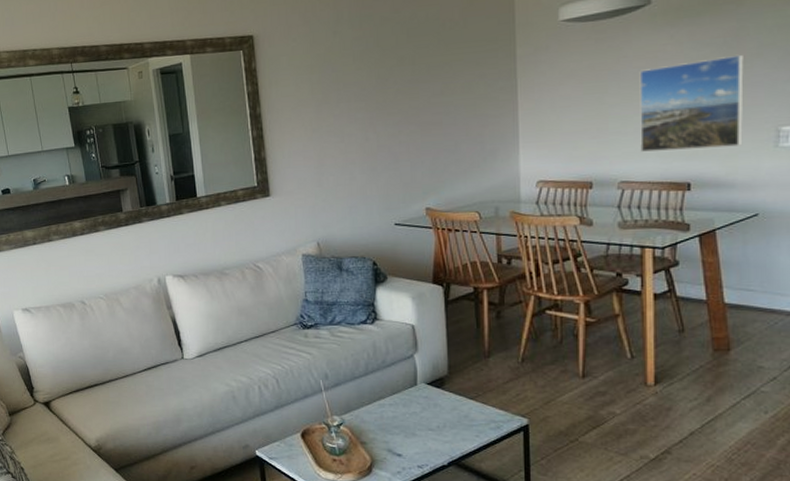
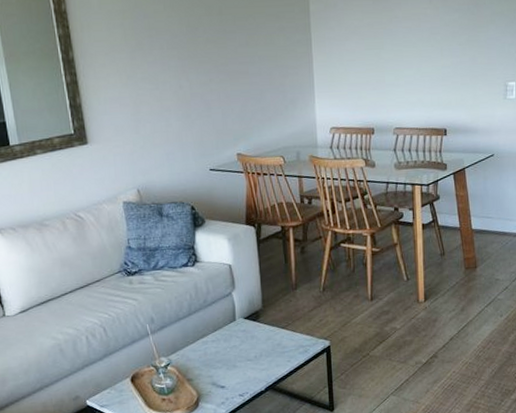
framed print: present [639,54,744,152] -> none [407,20,483,102]

